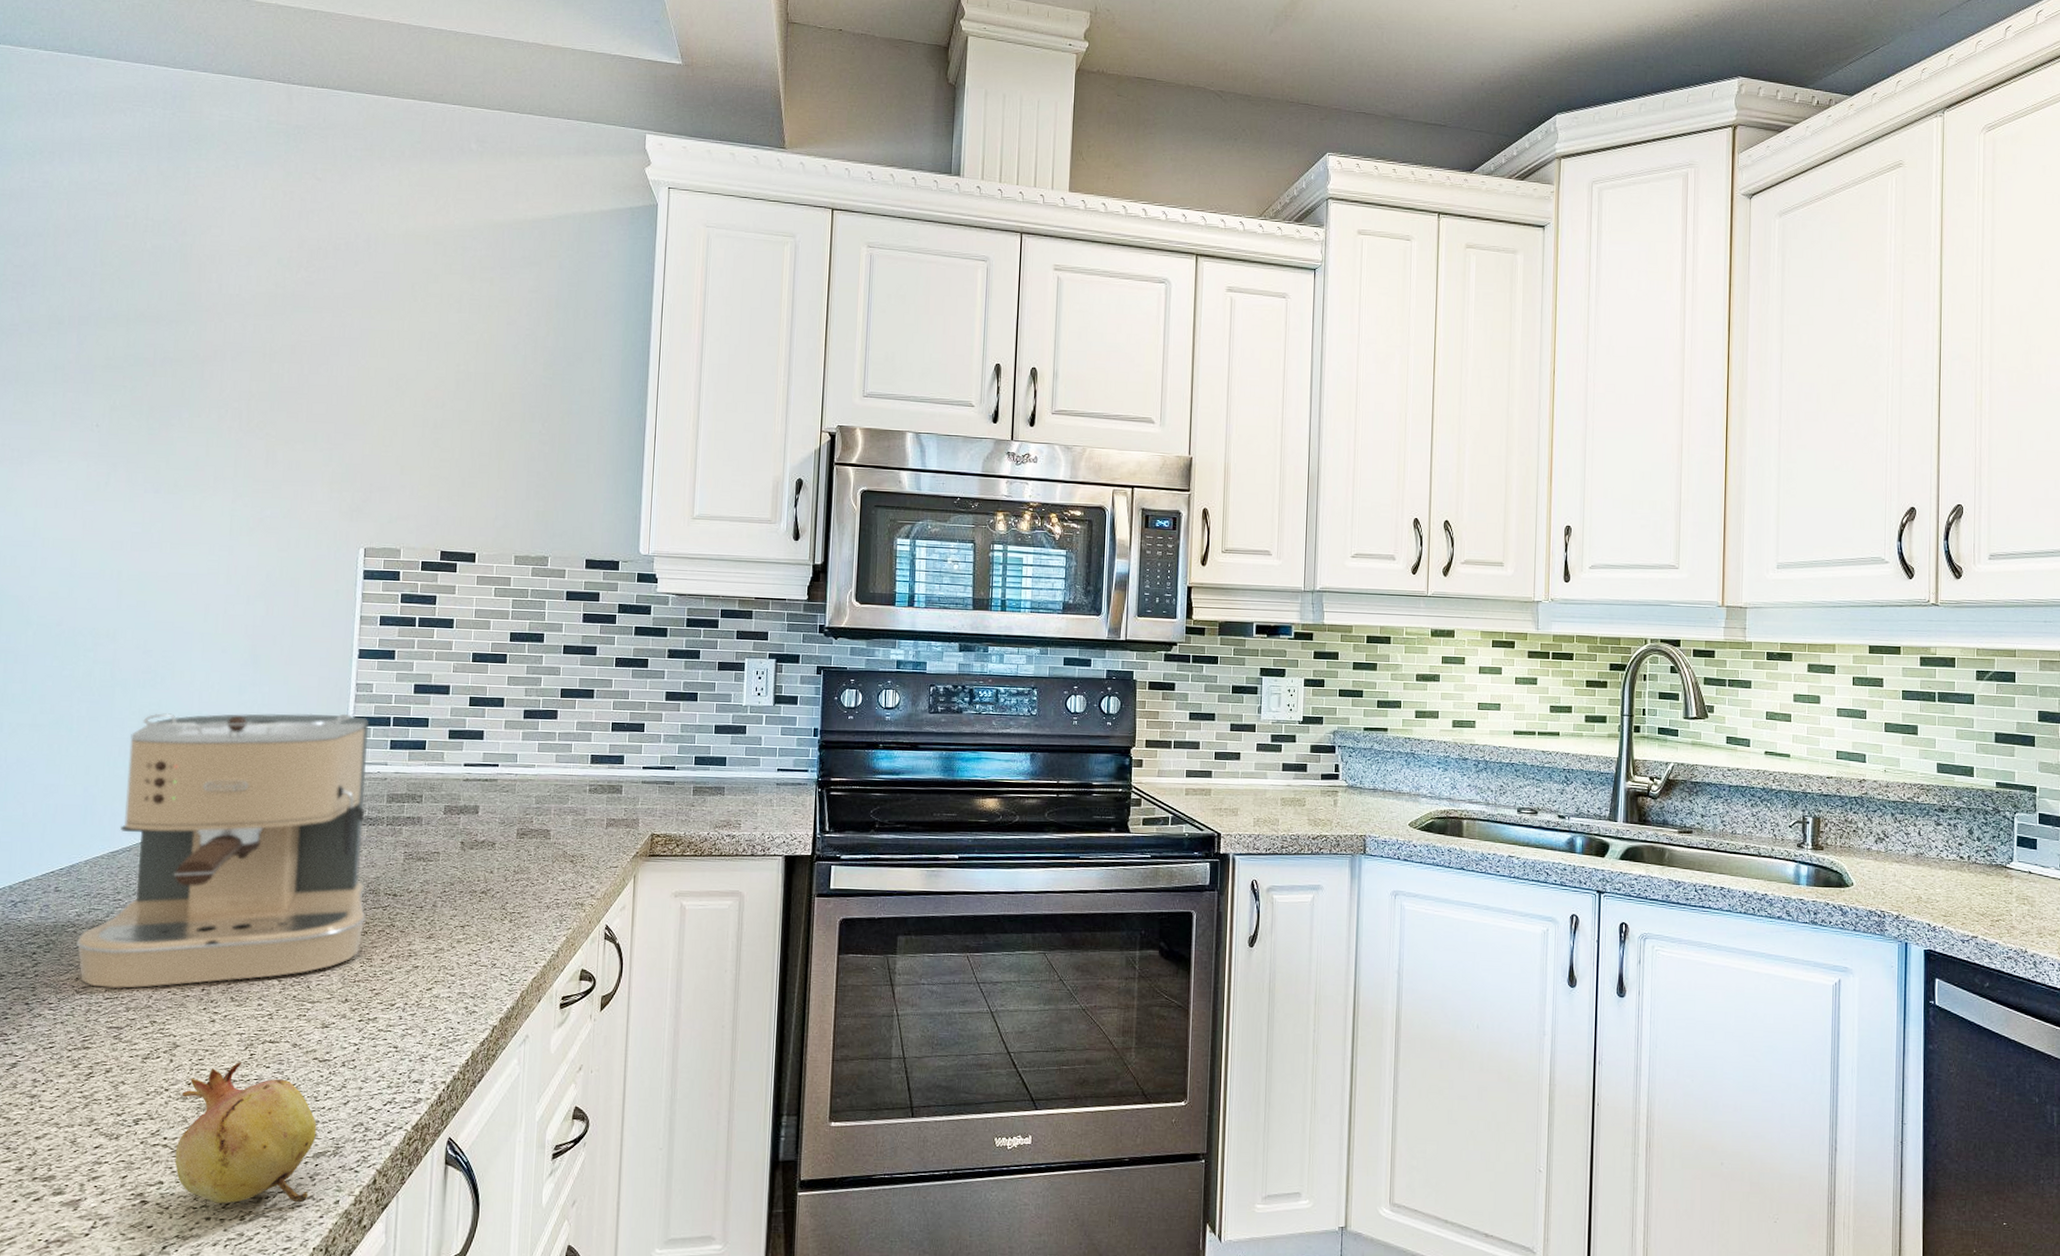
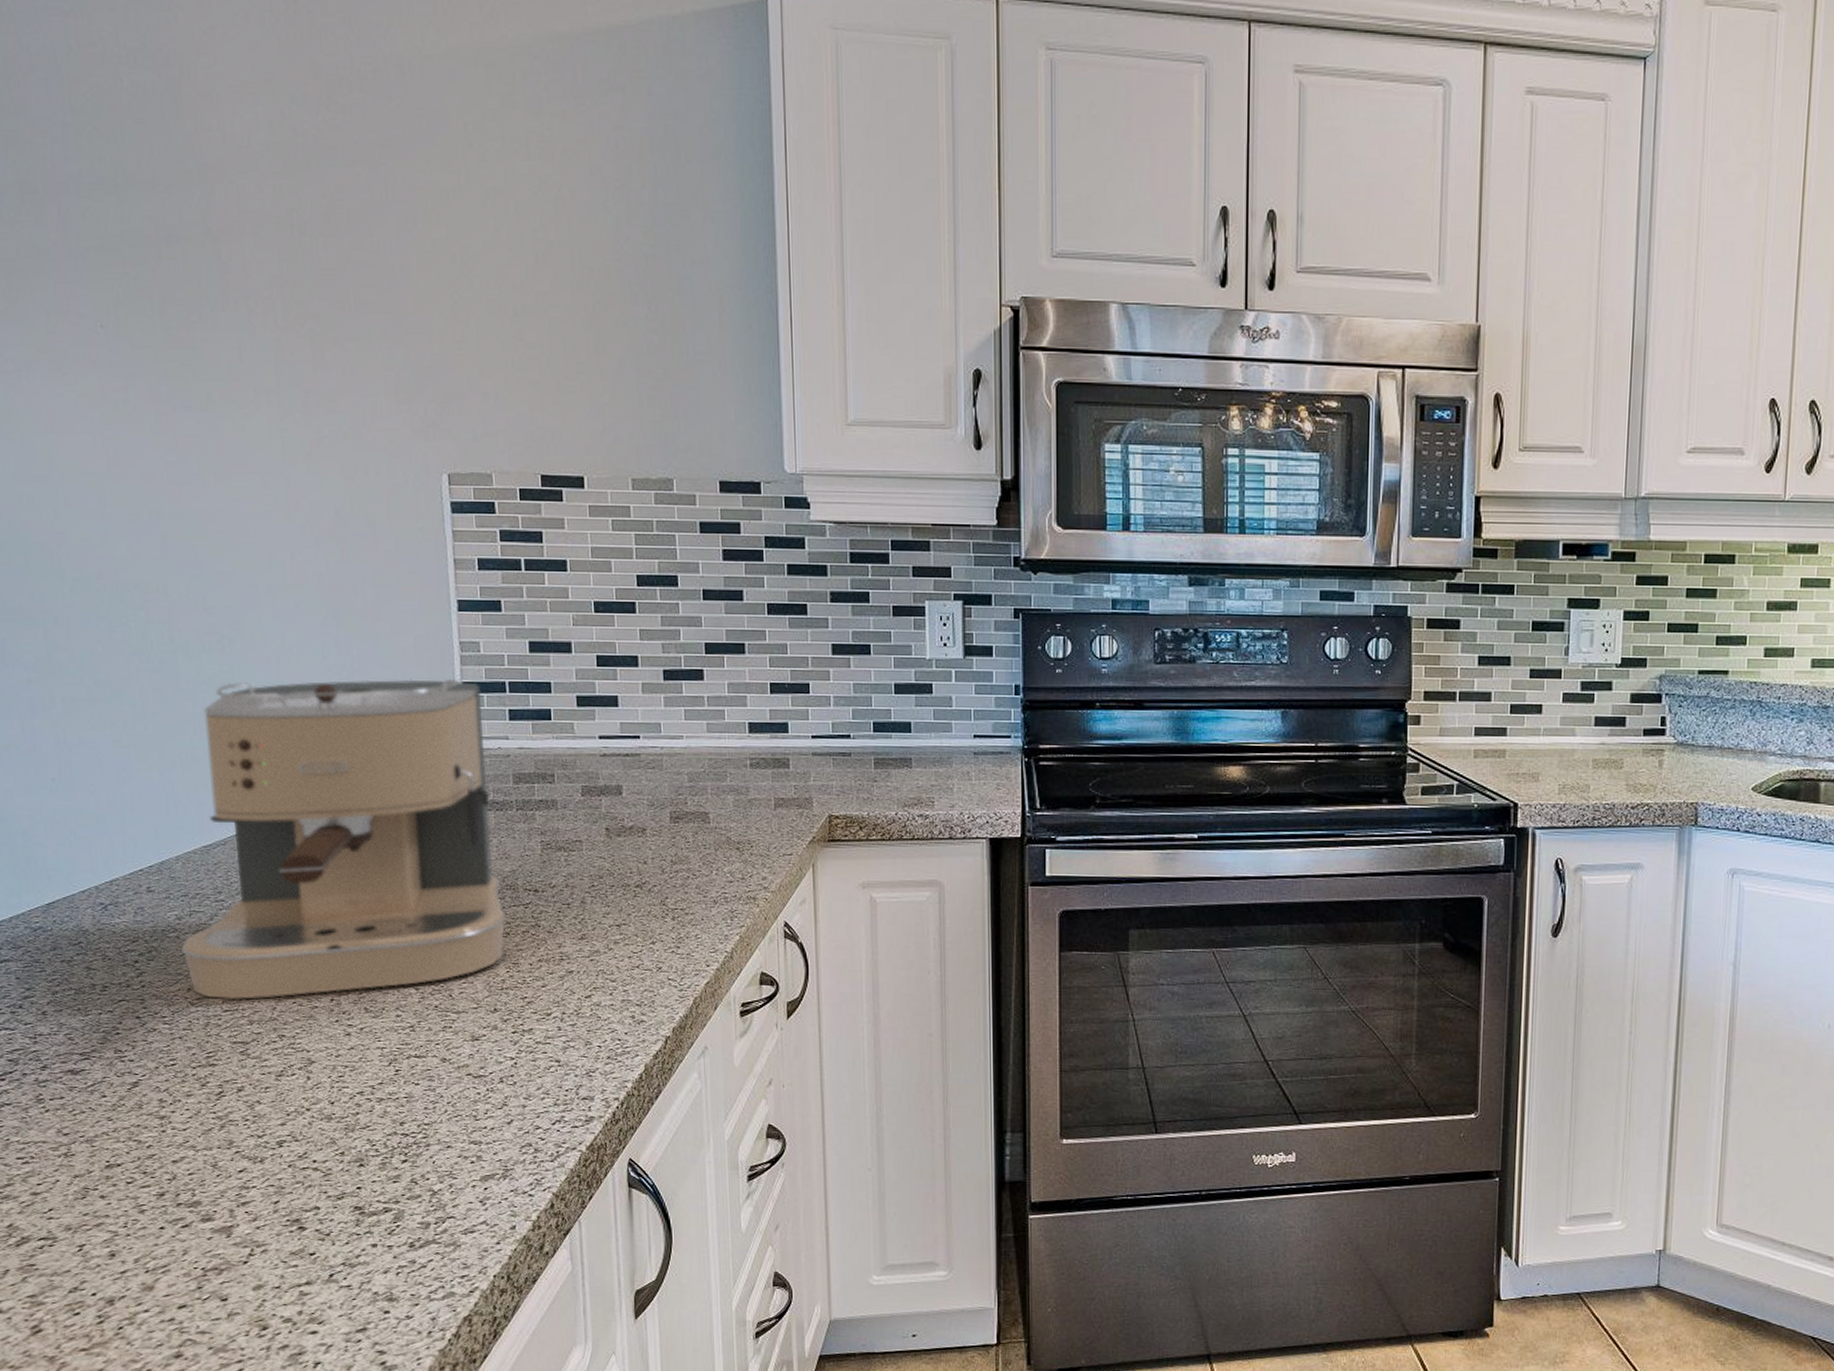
fruit: present [175,1062,317,1204] -> none [325,1079,481,1230]

